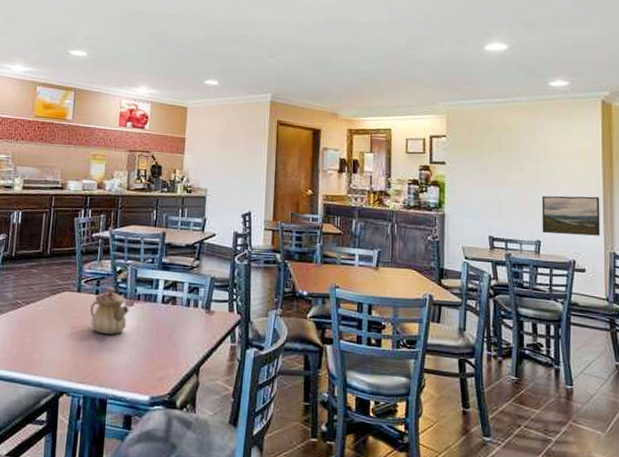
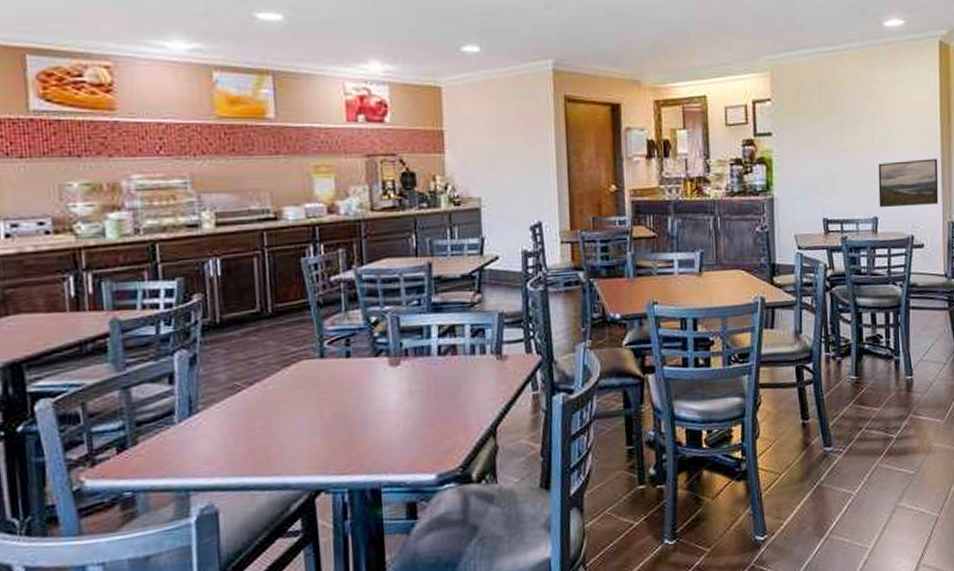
teapot: present [90,286,129,335] -> none [342,344,395,407]

